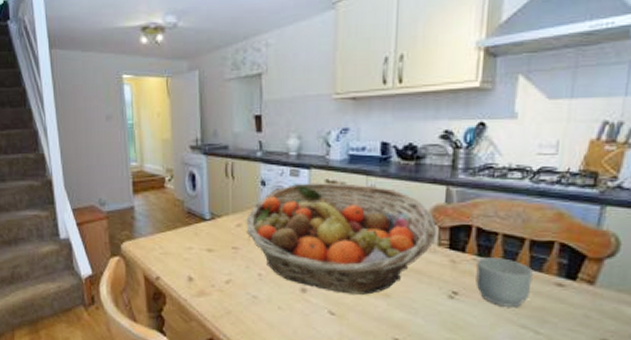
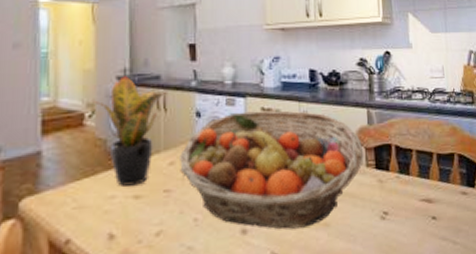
potted plant: none [169,146,236,241] -> present [91,76,169,186]
mug: present [476,257,533,307] -> none [399,173,444,221]

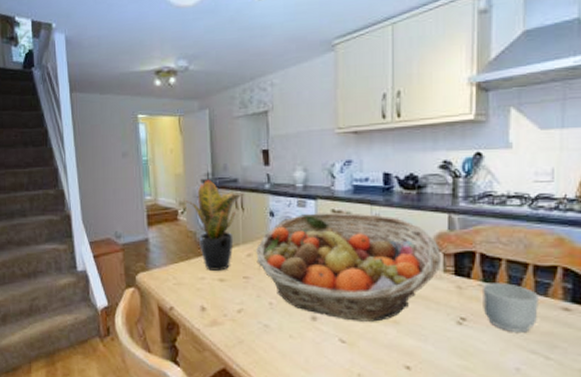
mug: none [399,173,444,221] -> present [483,283,538,332]

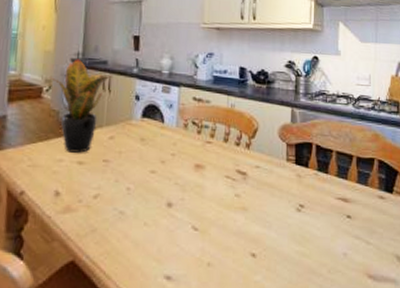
fruit basket: present [256,212,442,322] -> none [118,99,285,209]
mug: present [483,283,538,332] -> none [318,172,361,219]

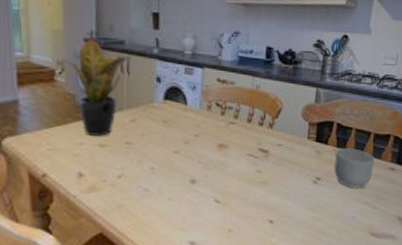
mug: none [318,172,361,219] -> present [334,148,375,188]

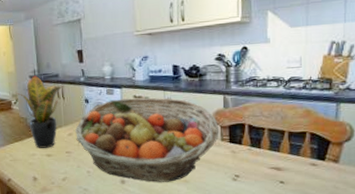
fruit basket: none [140,81,308,183] -> present [75,97,220,182]
mug: present [334,148,375,188] -> none [251,147,293,184]

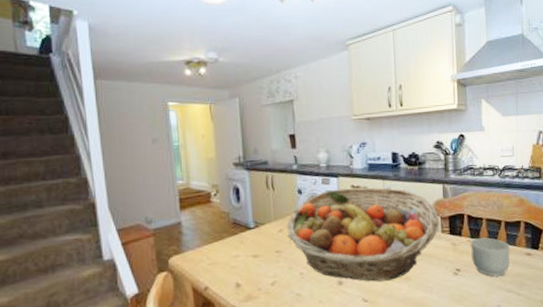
potted plant: present [15,75,65,148] -> none [215,162,275,248]
mug: none [251,147,293,184] -> present [471,237,510,277]

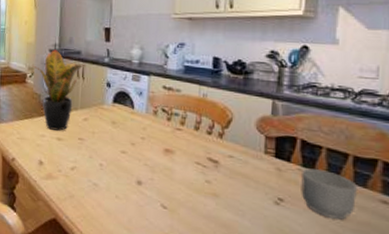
potted plant: none [215,162,275,248] -> present [31,49,87,131]
fruit basket: present [287,187,440,282] -> none [91,87,264,193]

